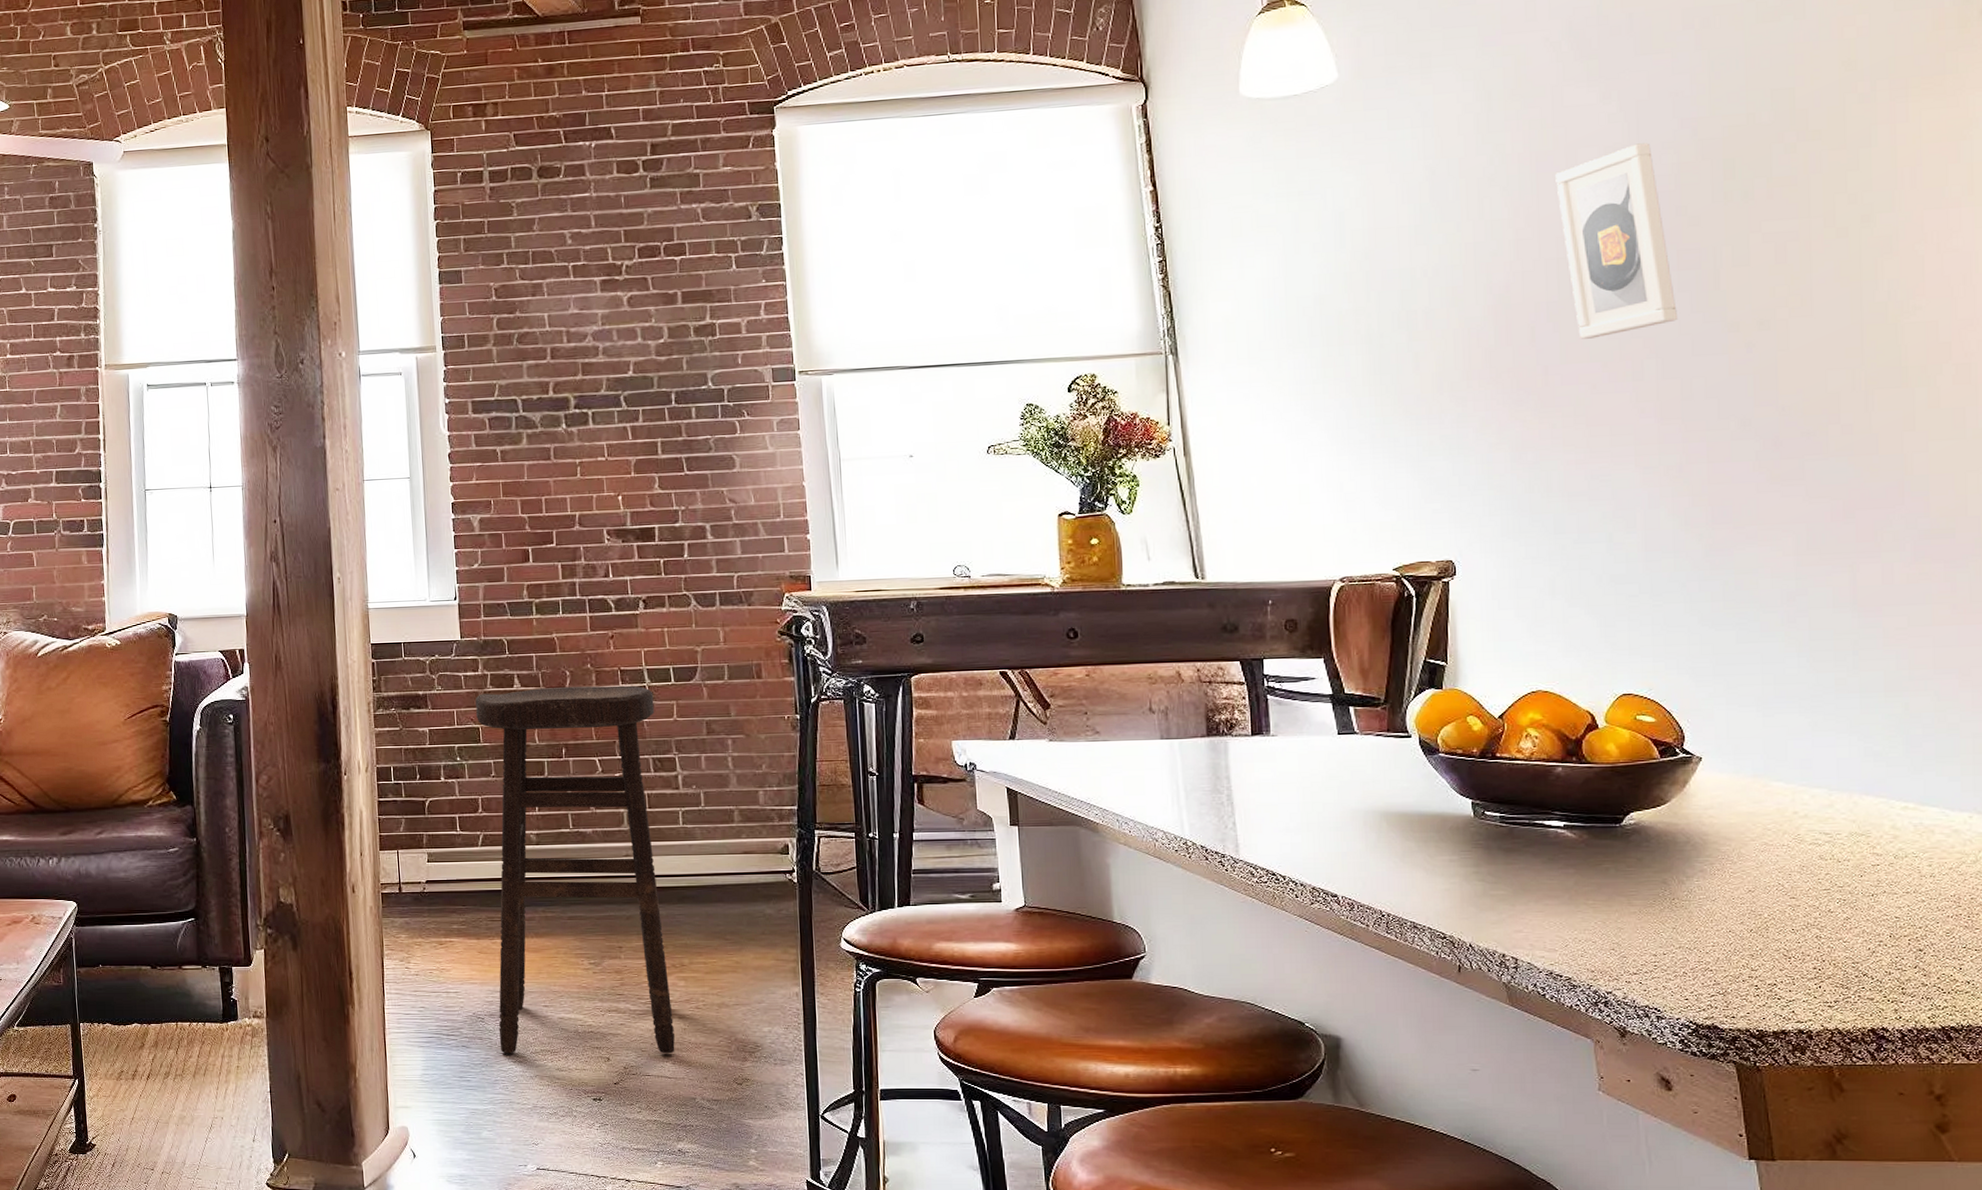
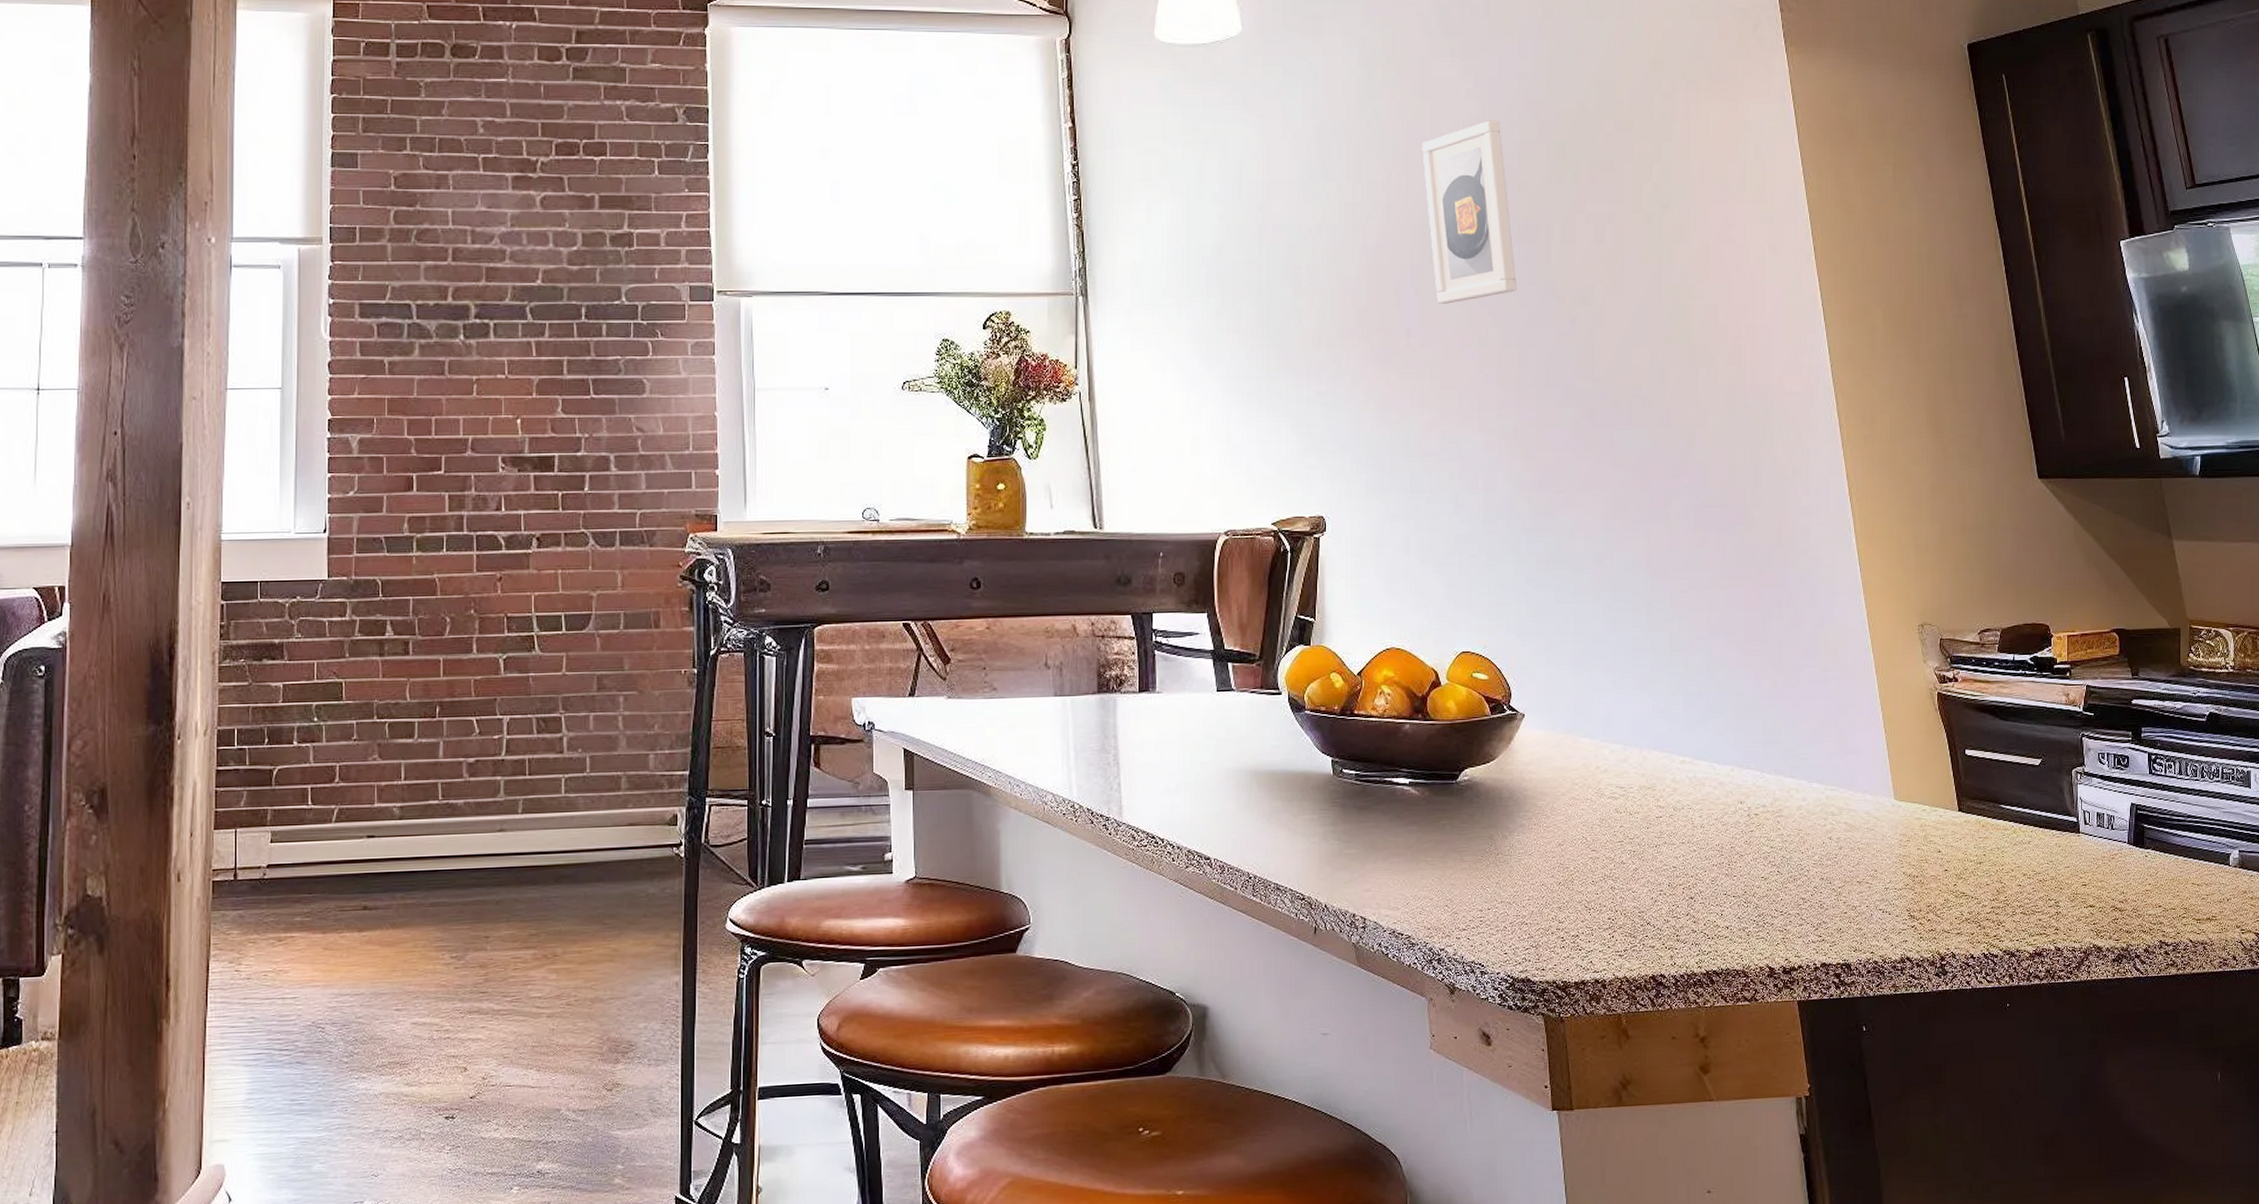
stool: present [475,685,675,1054] -> none [340,634,542,1068]

